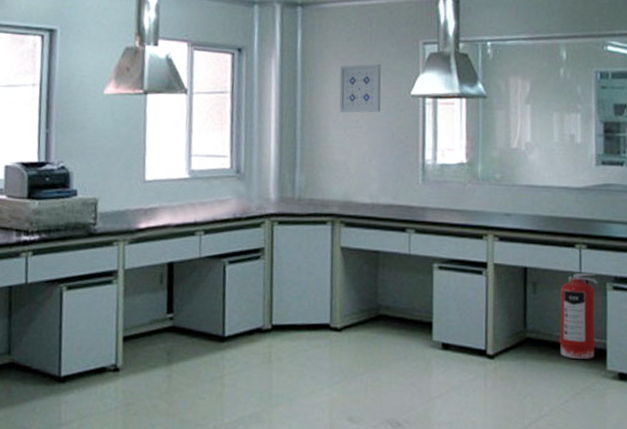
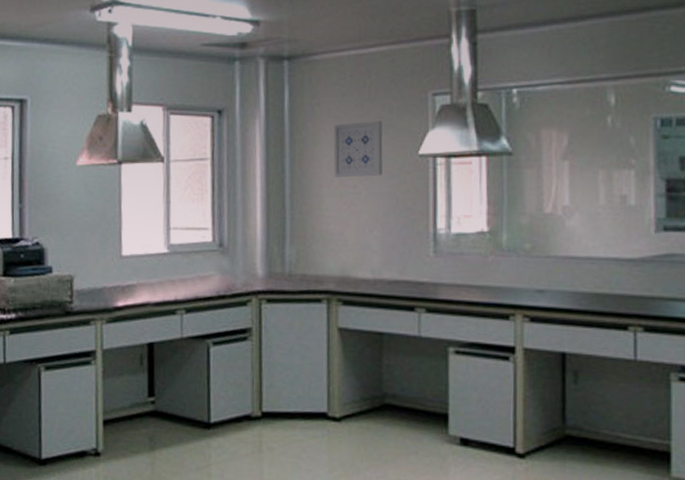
fire extinguisher: present [559,272,598,359] -> none [608,360,659,463]

